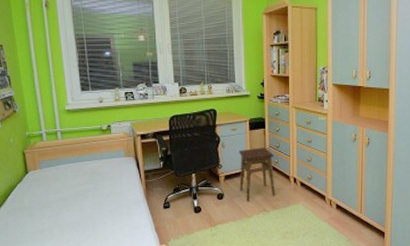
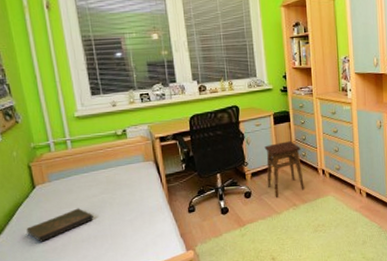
book: none [18,195,78,223] -> present [26,208,94,242]

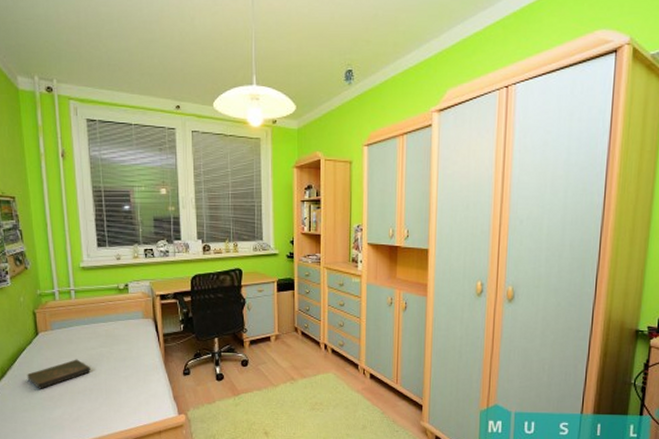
stool: present [264,141,304,198] -> none [265,311,304,370]

